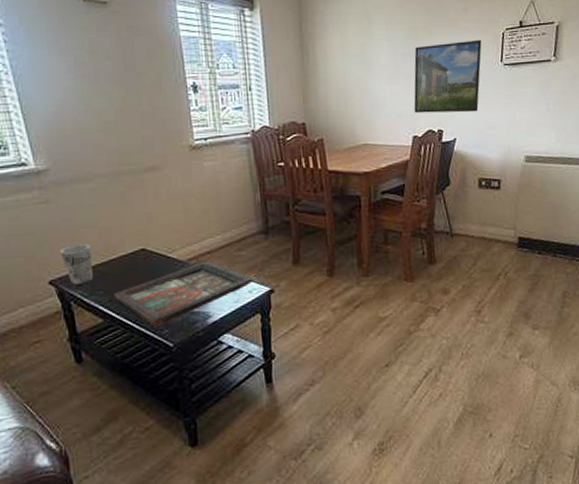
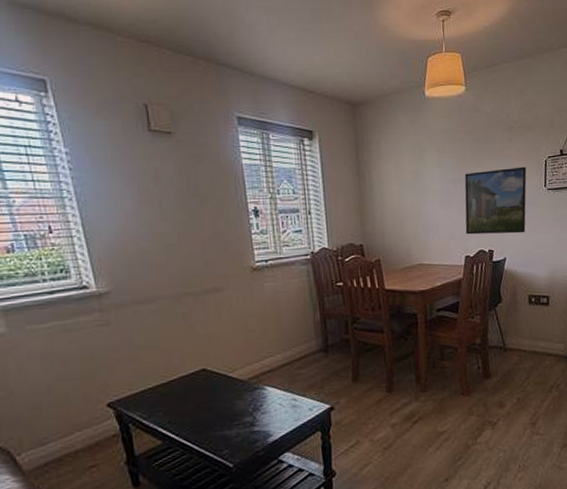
cup: present [60,244,93,285] -> none [120,365,152,407]
decorative tray: present [113,261,253,327] -> none [172,380,313,448]

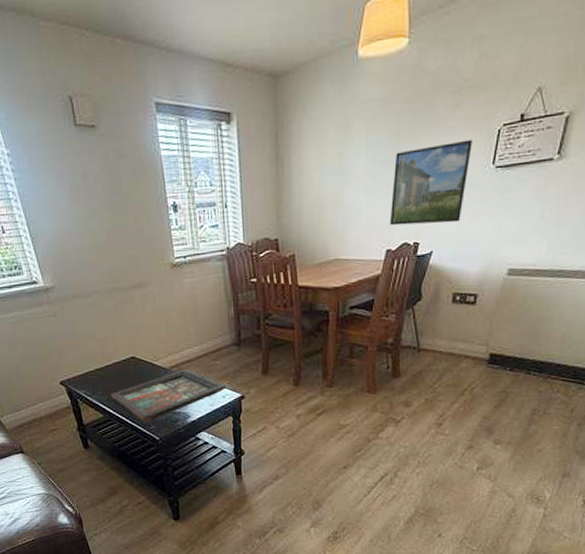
decorative tray: none [172,380,313,448] -> present [110,369,226,423]

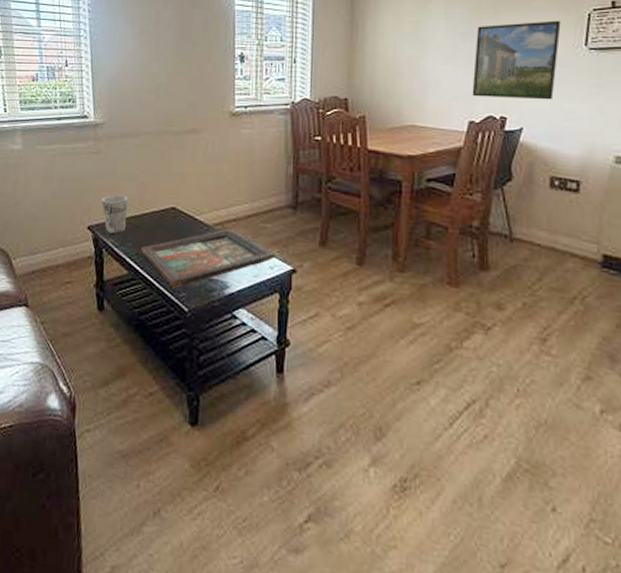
cup: none [67,351,94,386] -> present [102,195,128,234]

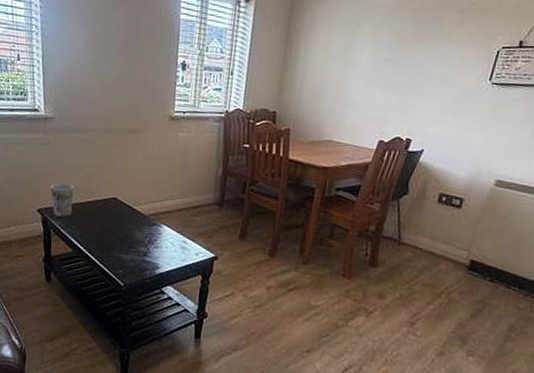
decorative tray: present [140,228,276,288] -> none [84,218,201,266]
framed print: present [472,20,561,100] -> none [385,54,472,127]

